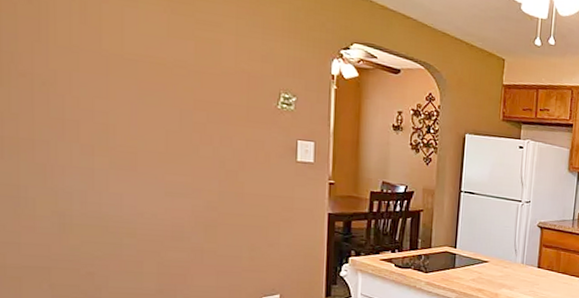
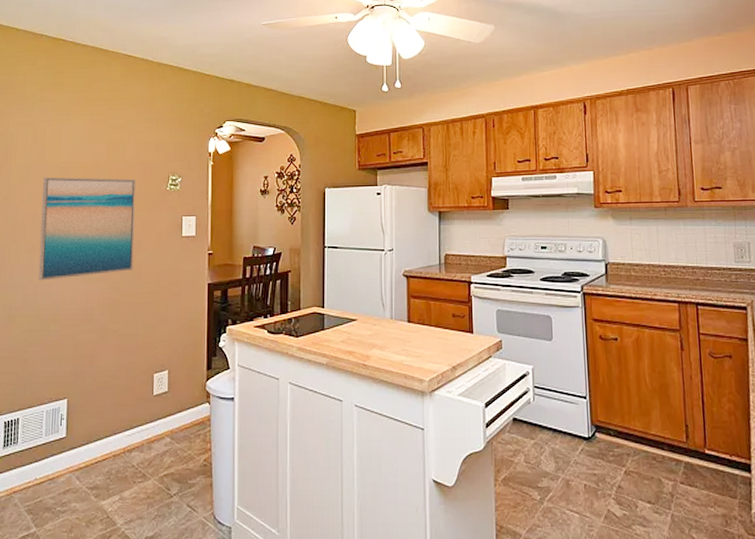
wall art: none [100,68,236,191] -> present [38,177,136,281]

